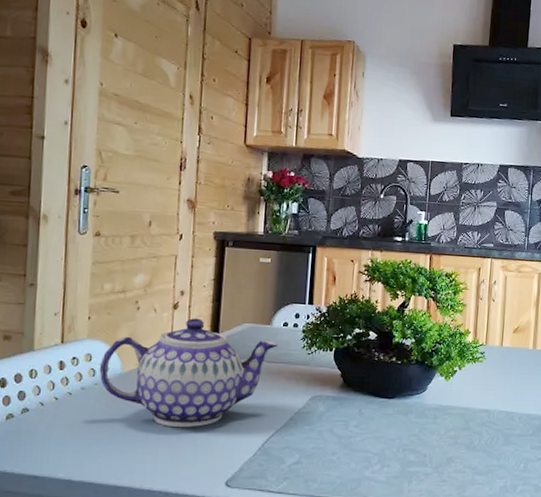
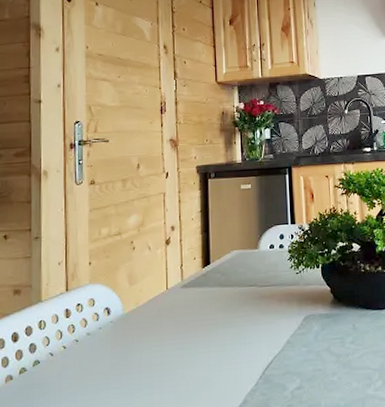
teapot: present [99,318,279,428] -> none [102,251,268,364]

